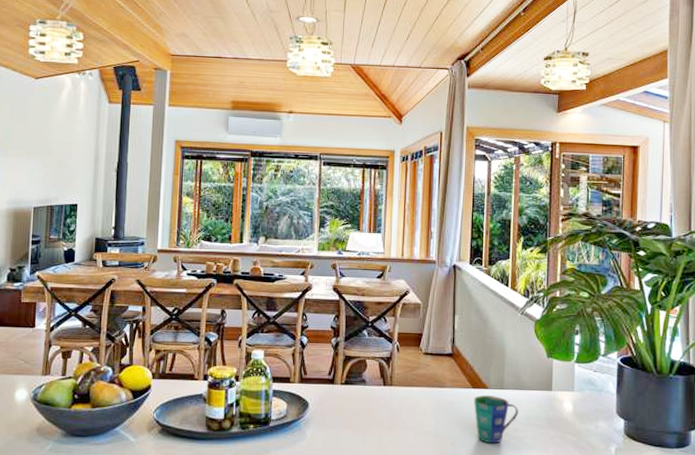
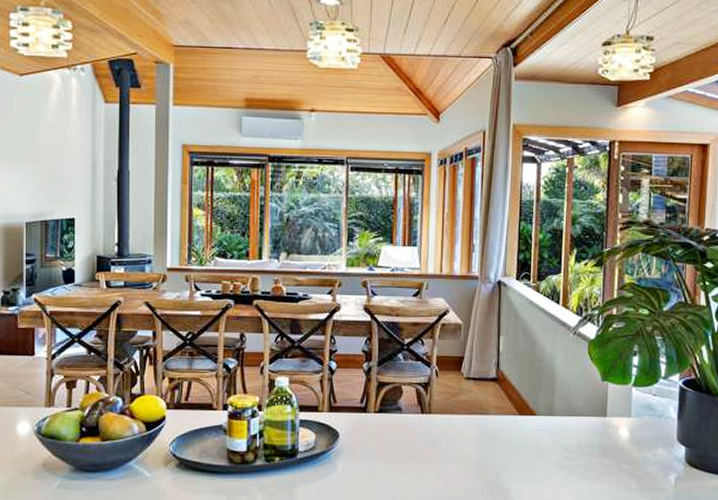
cup: present [473,395,519,444] -> none [520,423,570,474]

